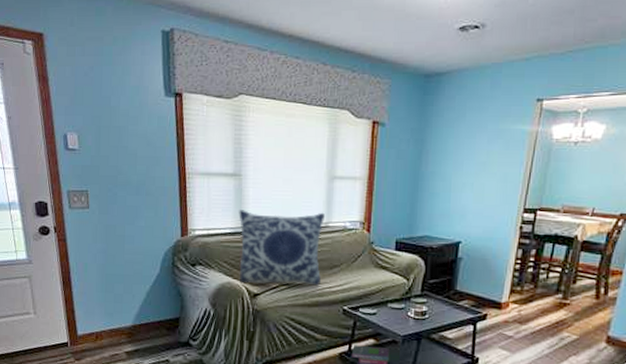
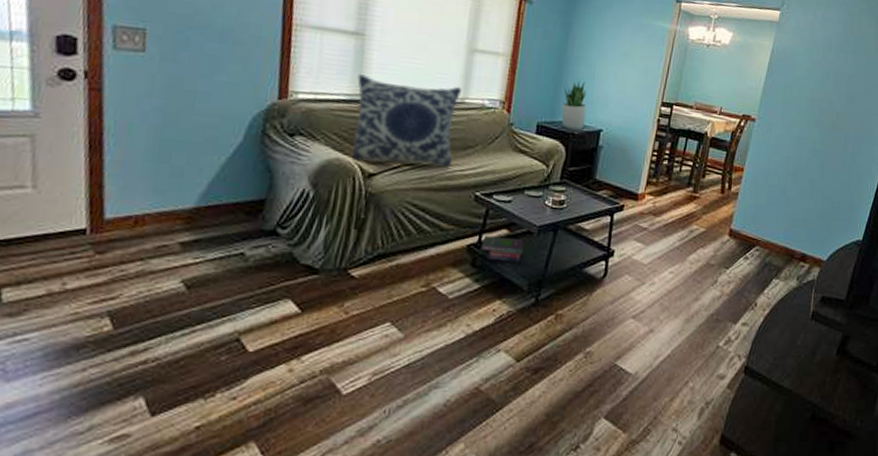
planter: none [419,195,444,245] -> present [561,80,587,131]

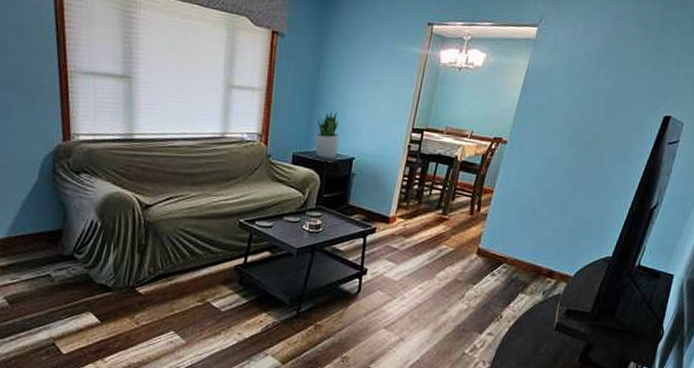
cushion: present [352,74,461,168] -> none [129,115,222,198]
books: present [480,235,525,263] -> none [246,257,285,281]

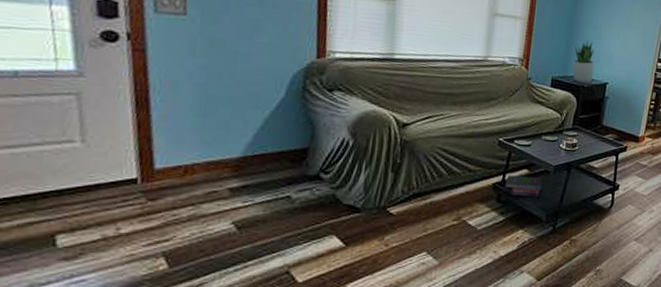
books: none [246,257,285,281] -> present [504,175,543,197]

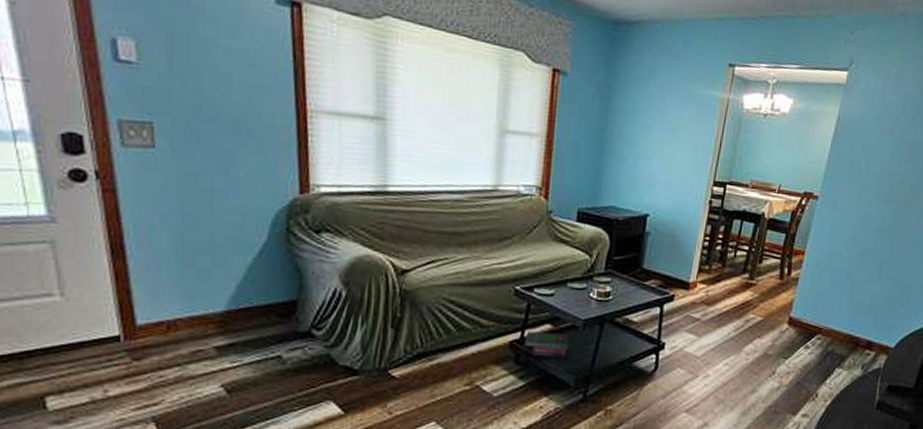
planter: present [572,40,595,84] -> none [604,161,631,217]

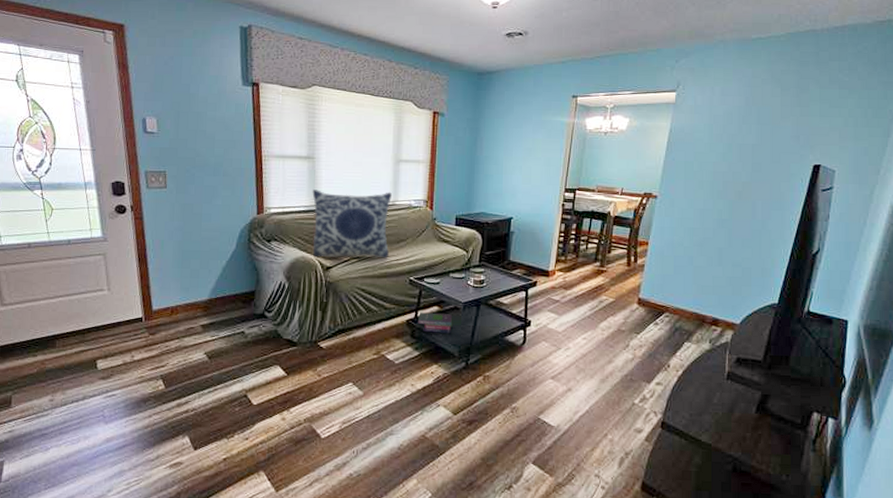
cushion: none [382,163,494,261] -> present [312,189,392,259]

